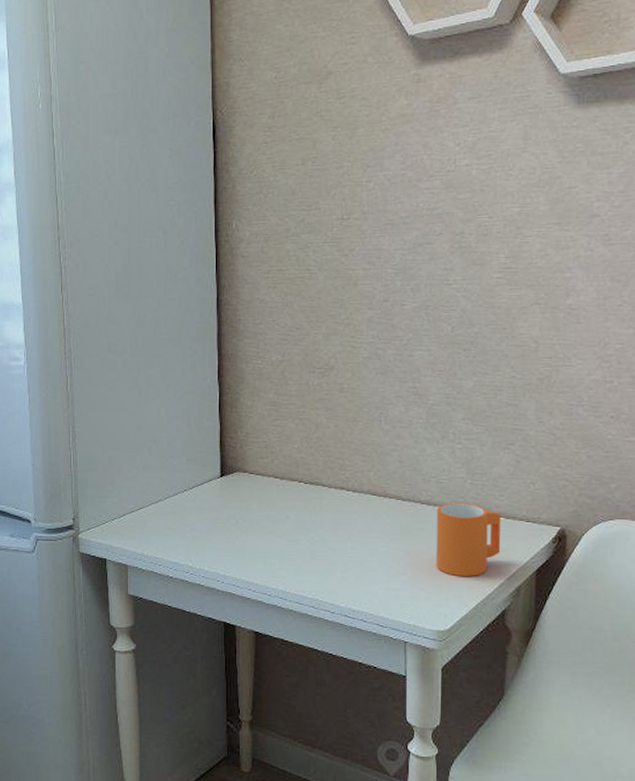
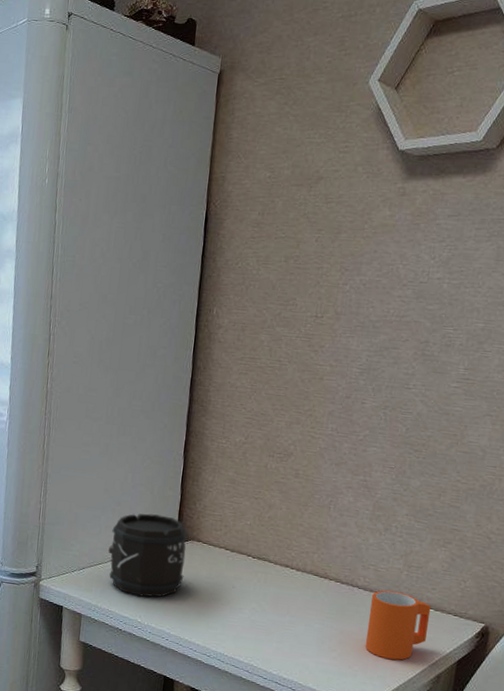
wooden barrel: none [148,448,233,539] -> present [107,513,188,598]

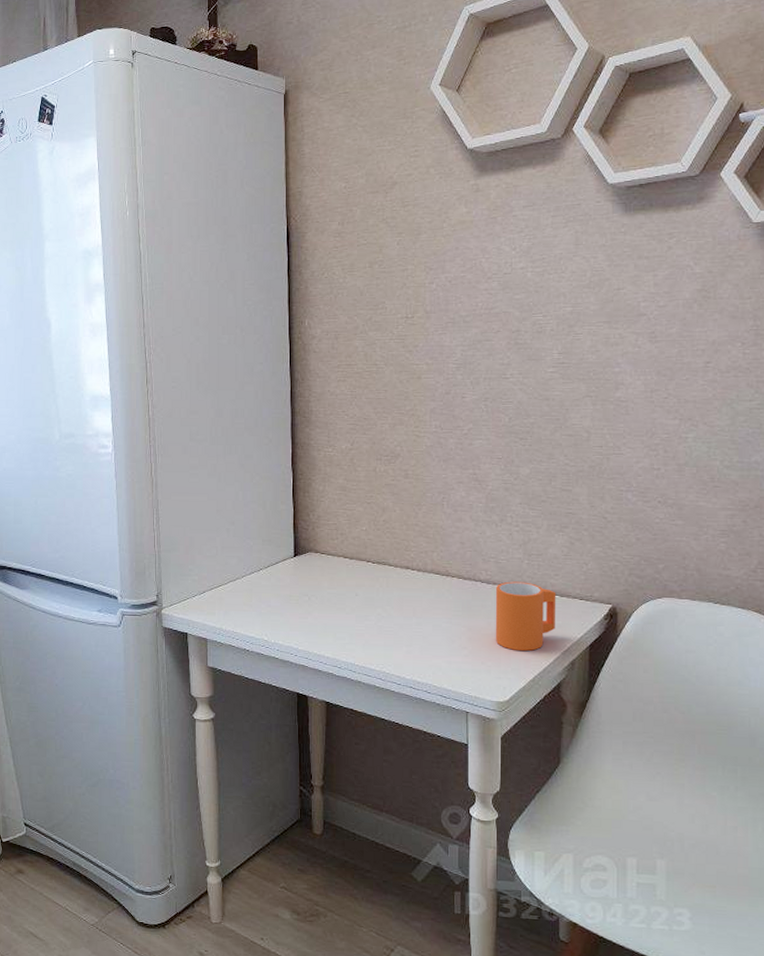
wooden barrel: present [107,513,188,598] -> none [226,530,306,615]

